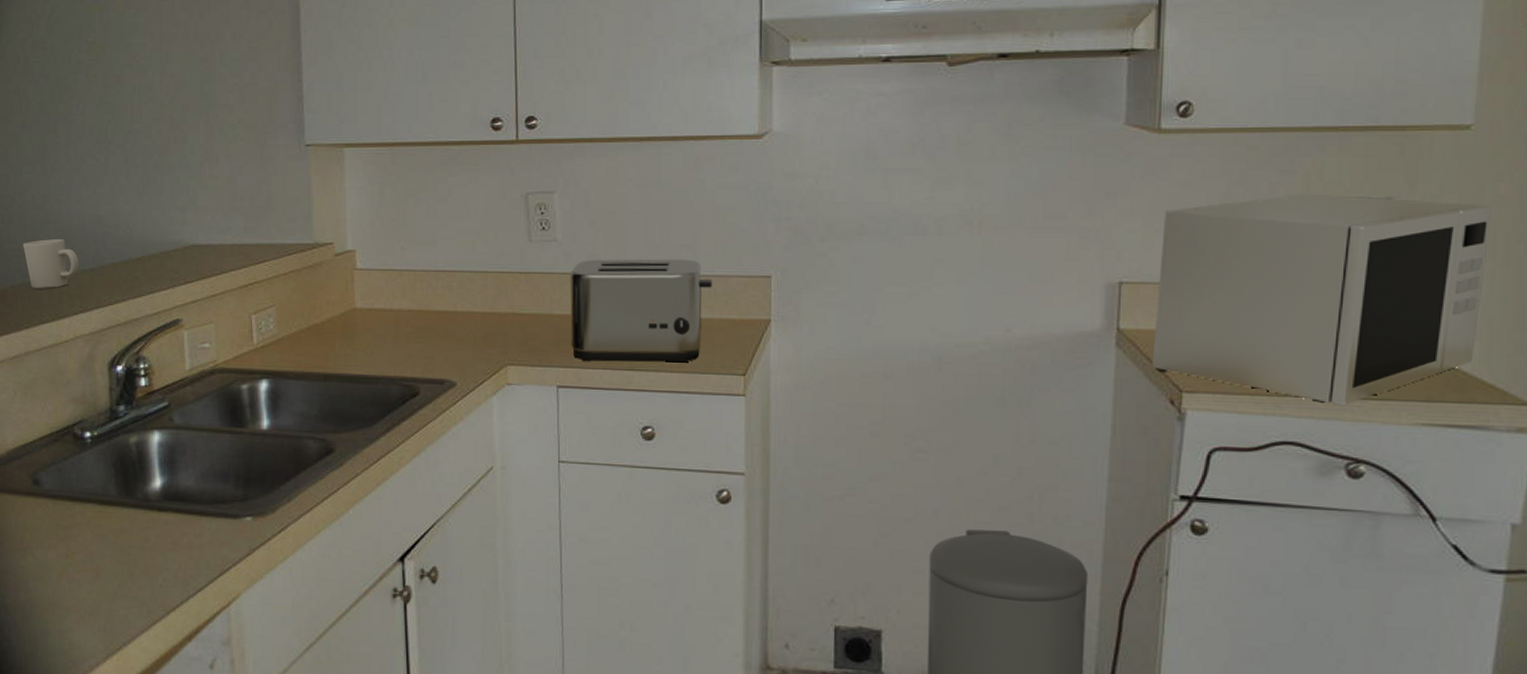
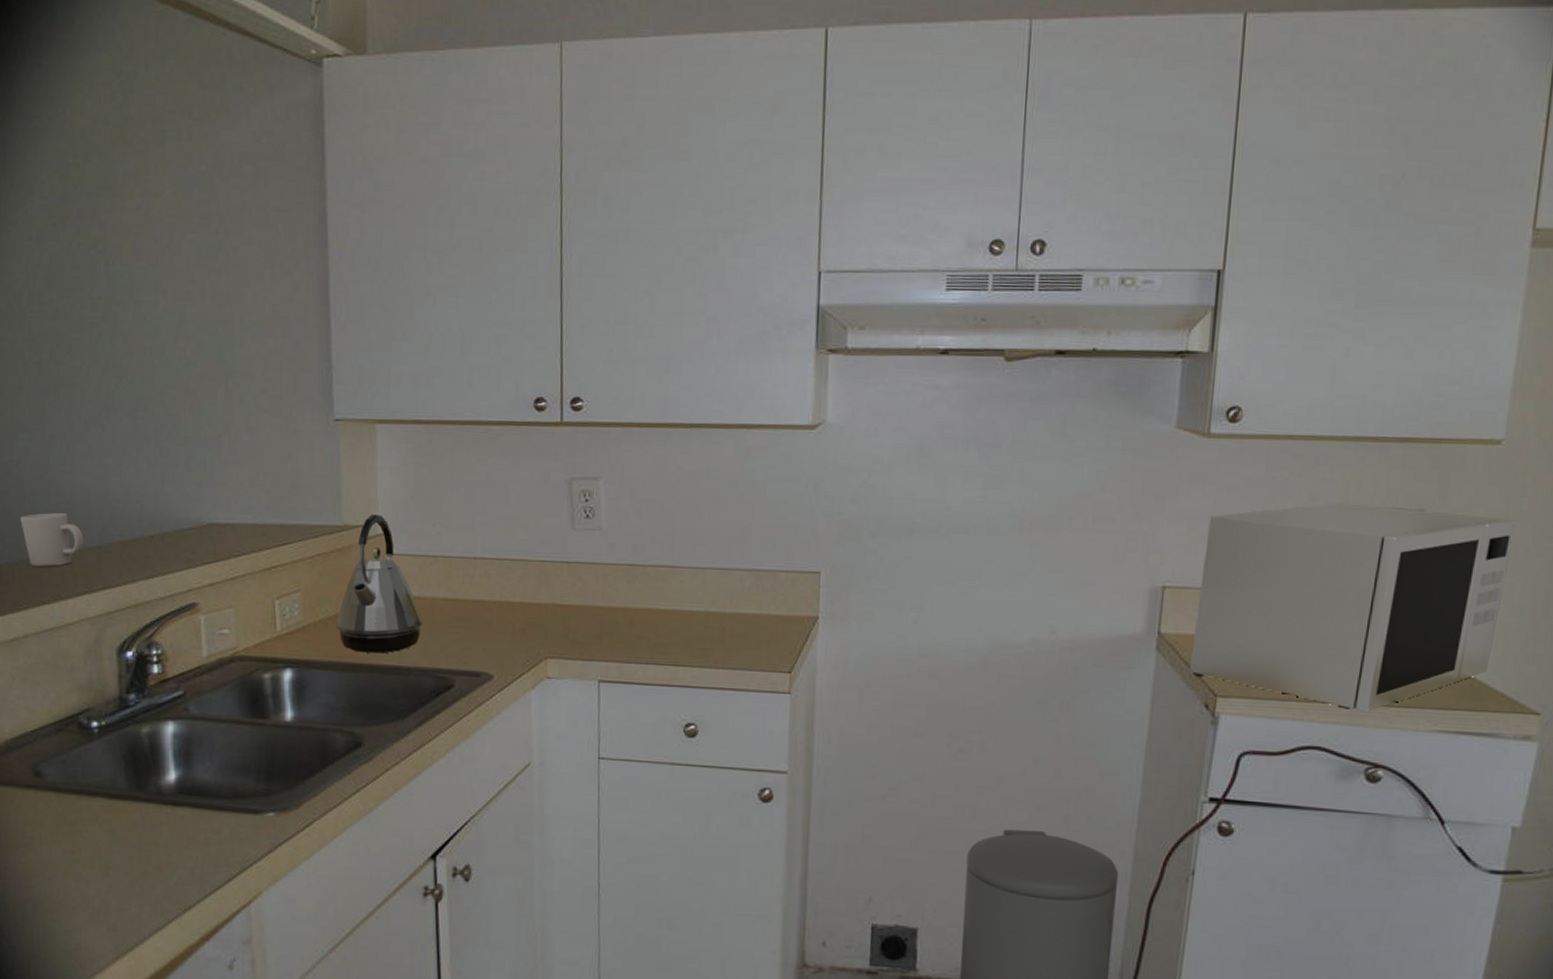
kettle: none [308,232,389,364] -> present [336,514,423,654]
toaster: present [569,258,713,363] -> none [613,550,761,659]

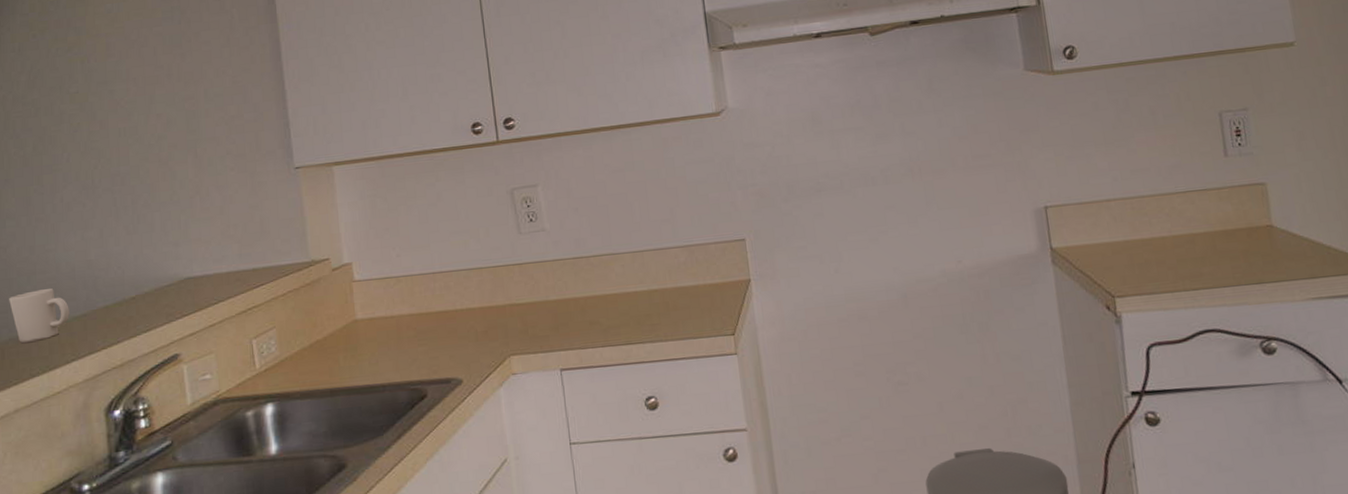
kettle: present [336,514,423,654] -> none [311,246,392,377]
microwave: present [1189,503,1515,713] -> none [1070,105,1339,292]

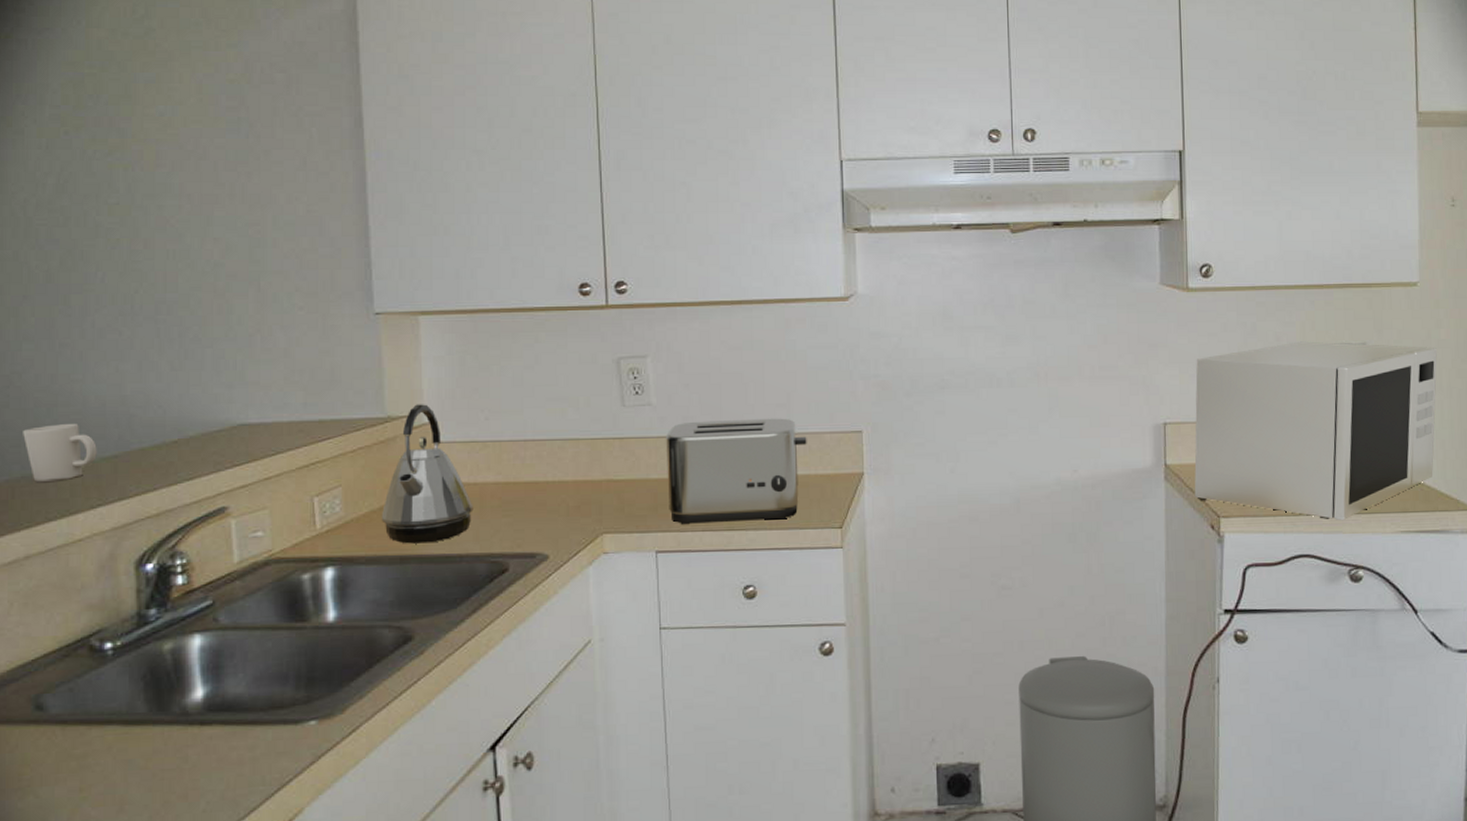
kettle: none [311,246,392,377] -> present [381,404,474,544]
toaster: none [560,232,694,343] -> present [665,418,807,526]
microwave: none [1070,105,1339,292] -> present [1194,341,1437,521]

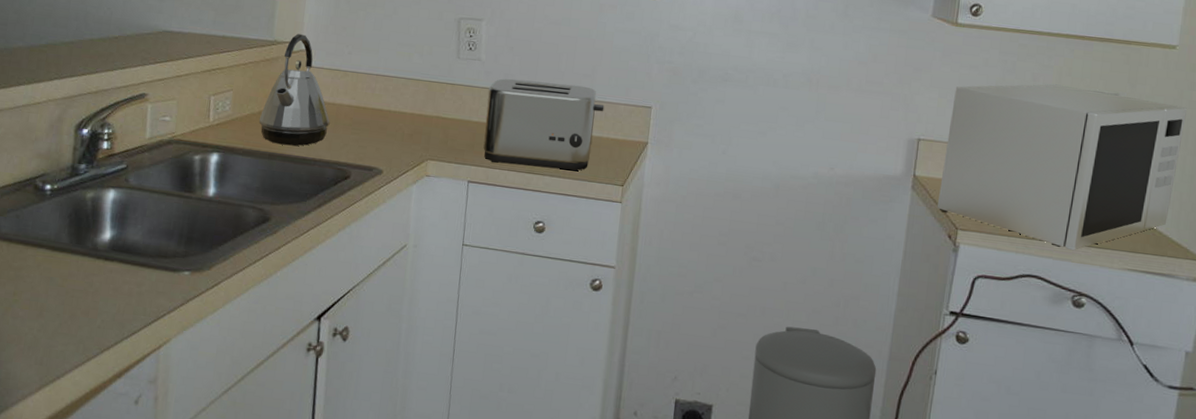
mug: present [23,423,97,483] -> none [9,12,60,57]

